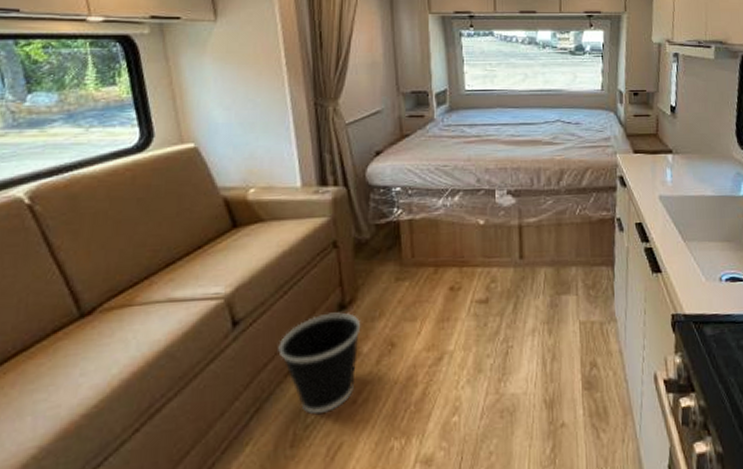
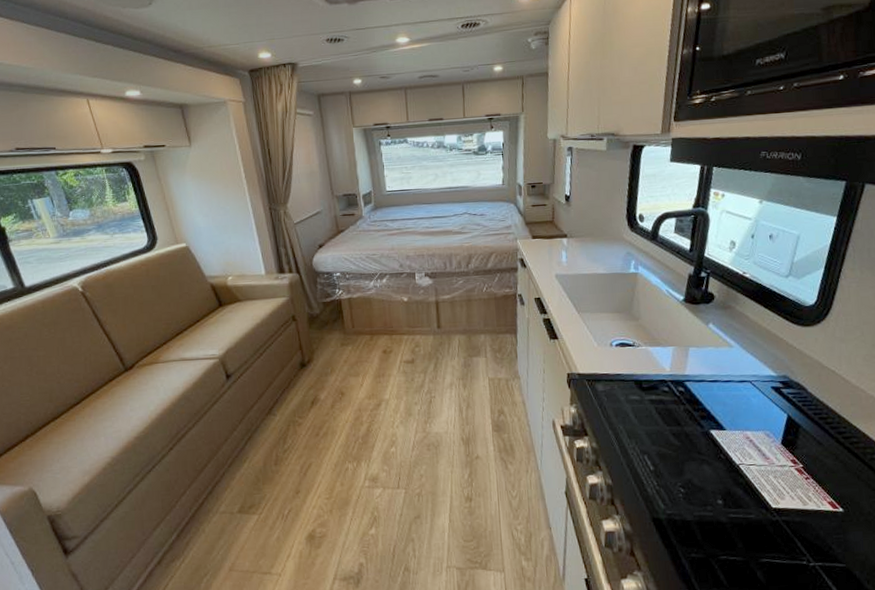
wastebasket: present [278,312,361,414] -> none [260,369,318,442]

